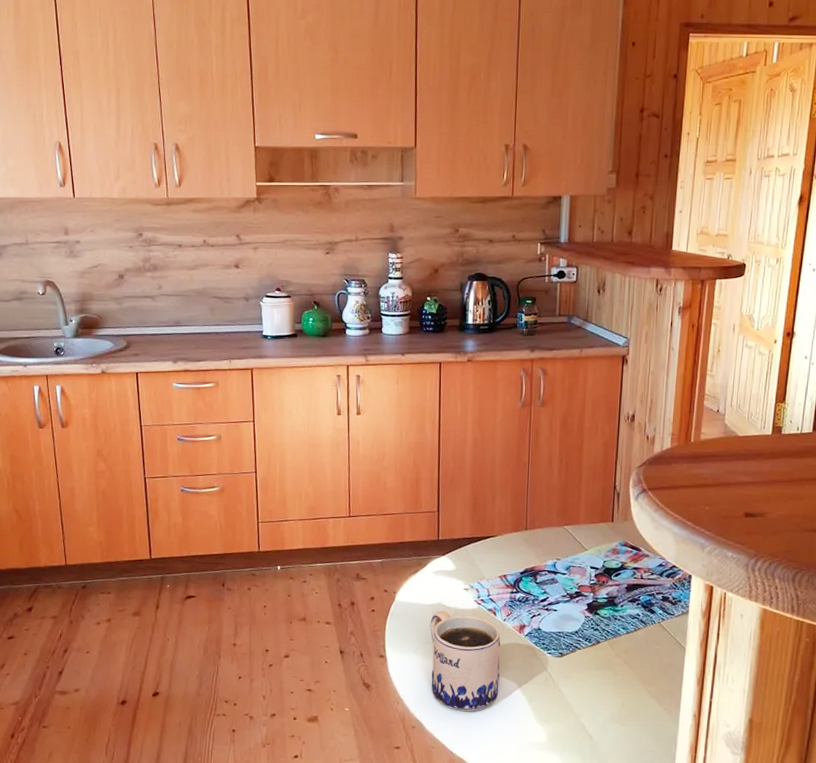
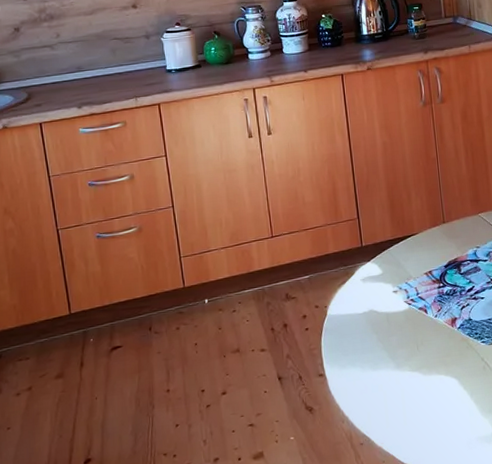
mug: present [430,611,501,711] -> none [364,317,441,418]

